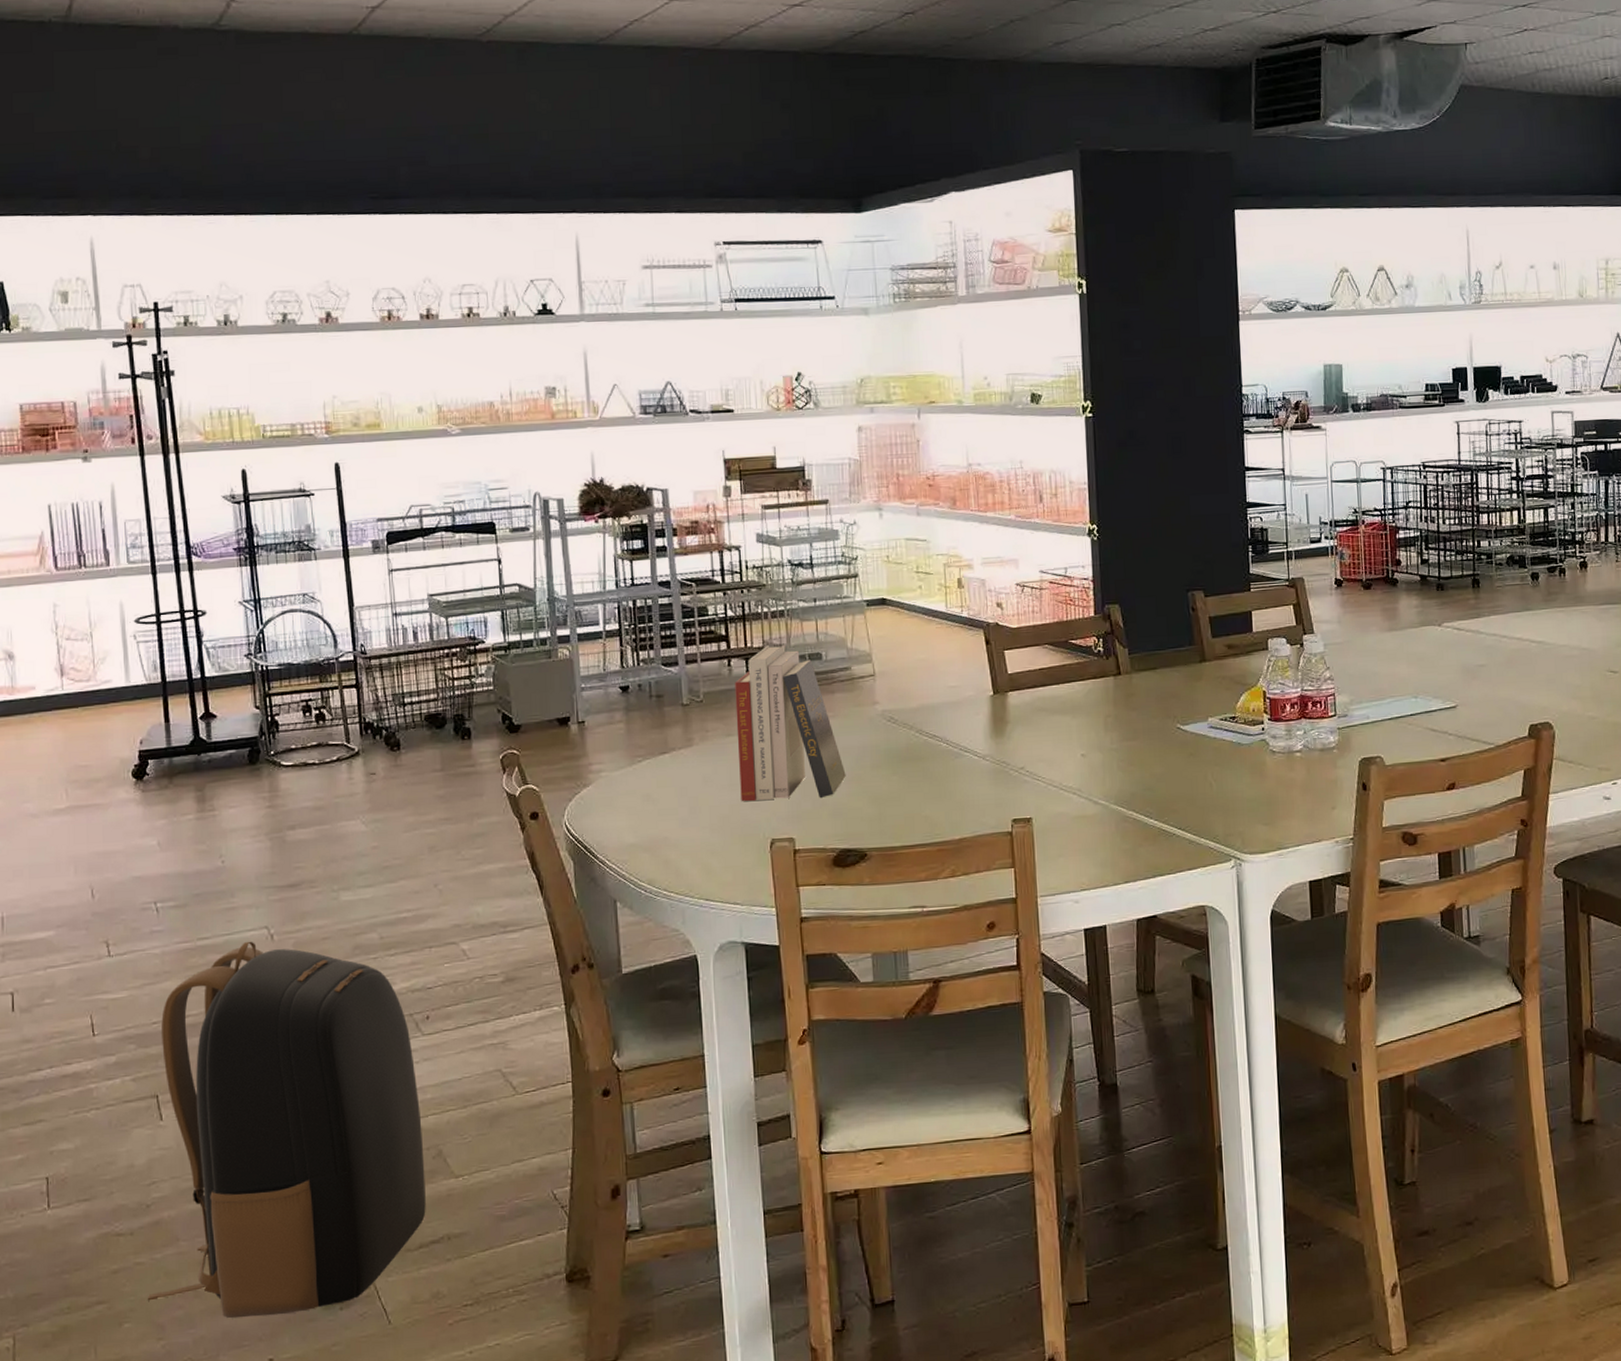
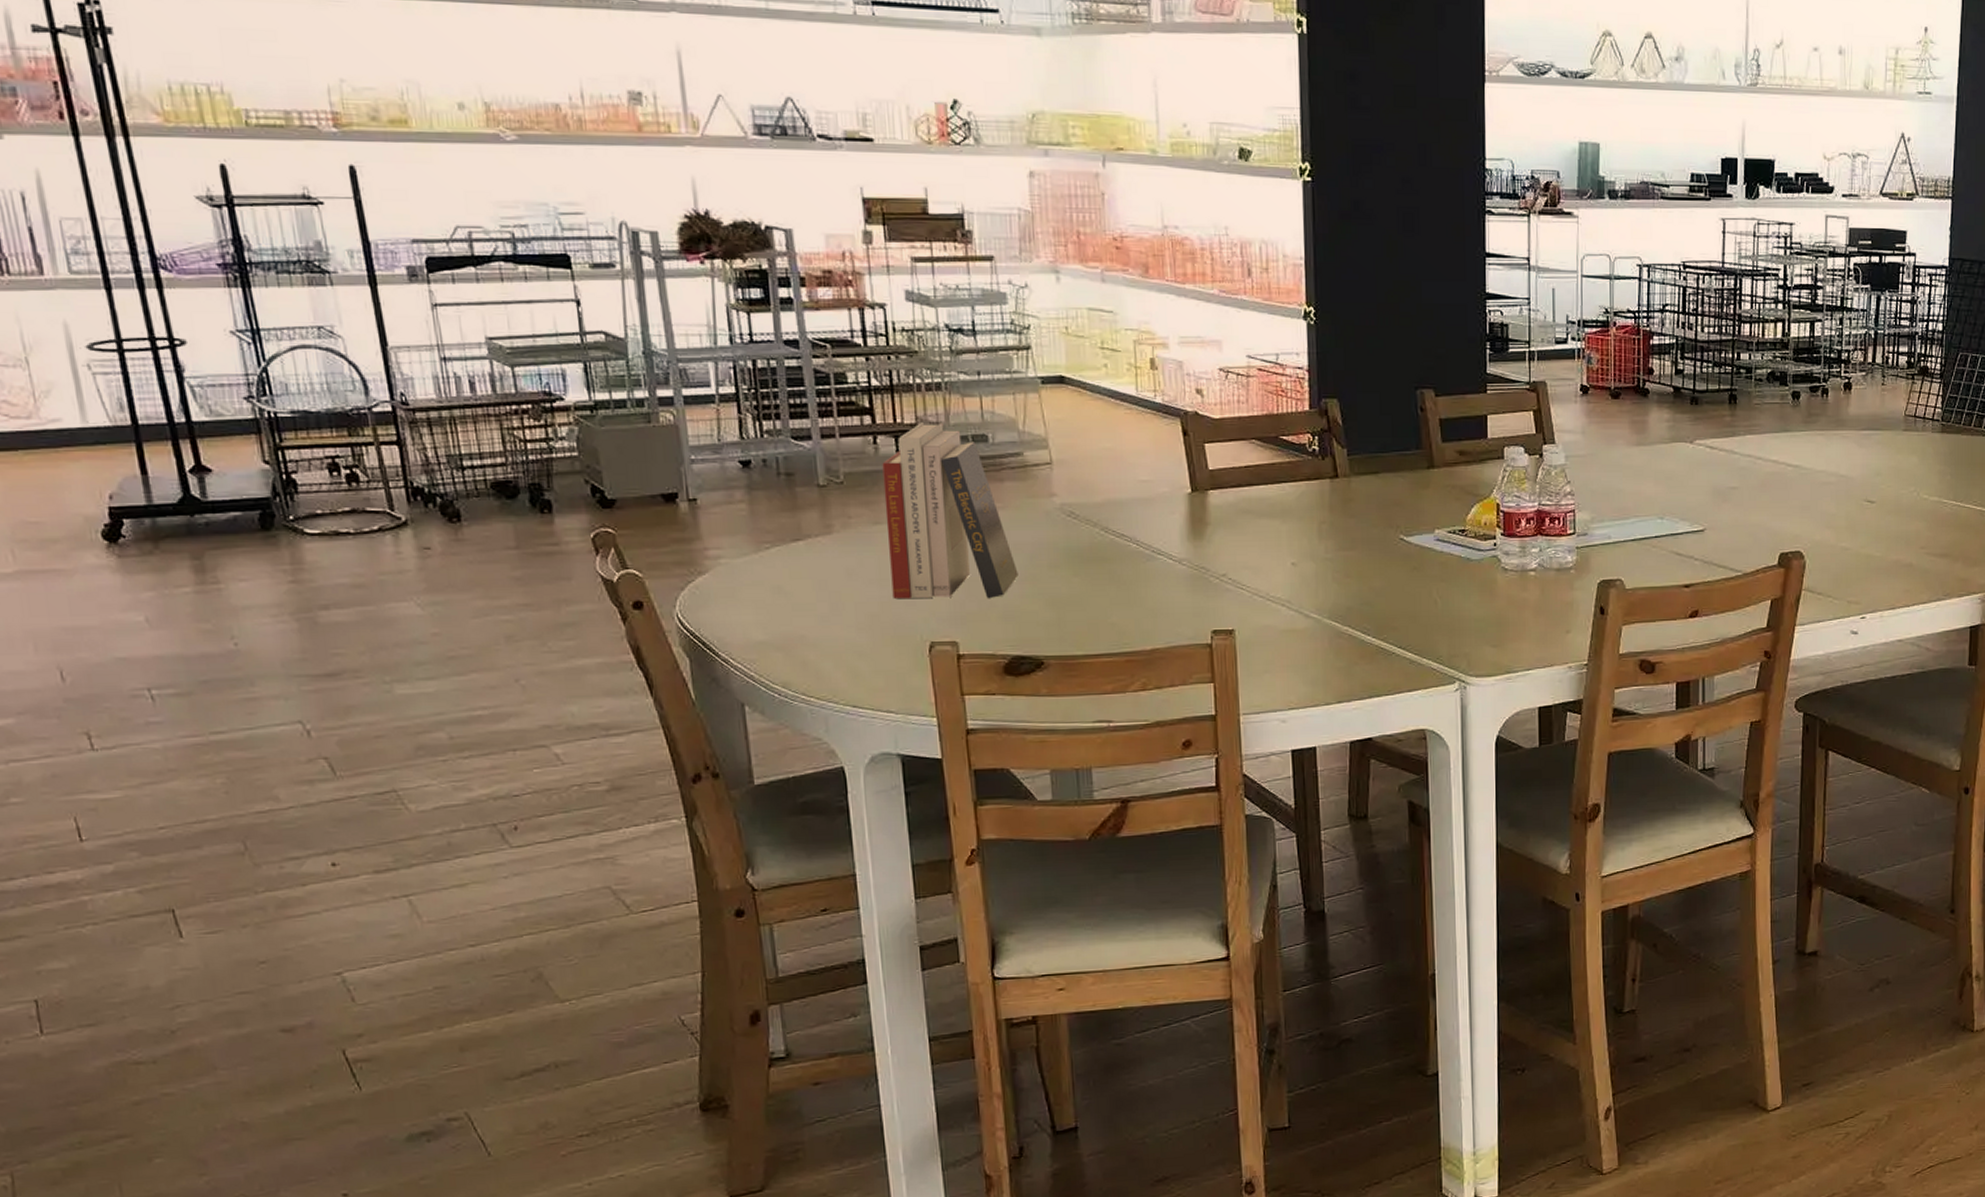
backpack: present [147,941,426,1319] -> none [170,737,527,1153]

